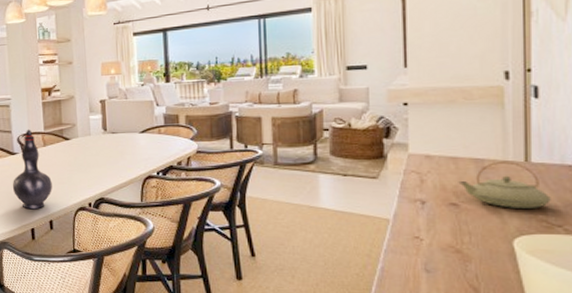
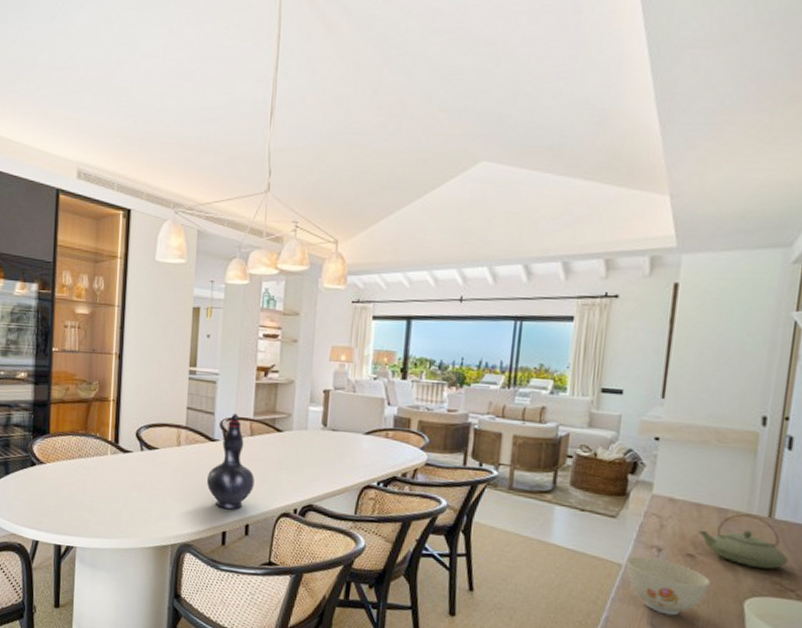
bowl: none [393,210,477,260] -> present [625,555,710,616]

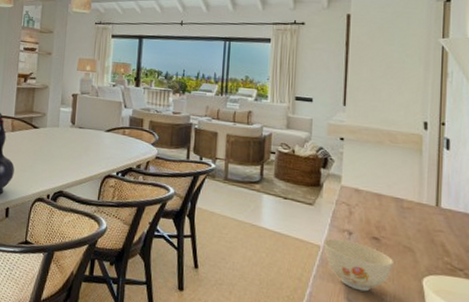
teapot: present [698,514,788,569] -> none [380,203,455,251]

